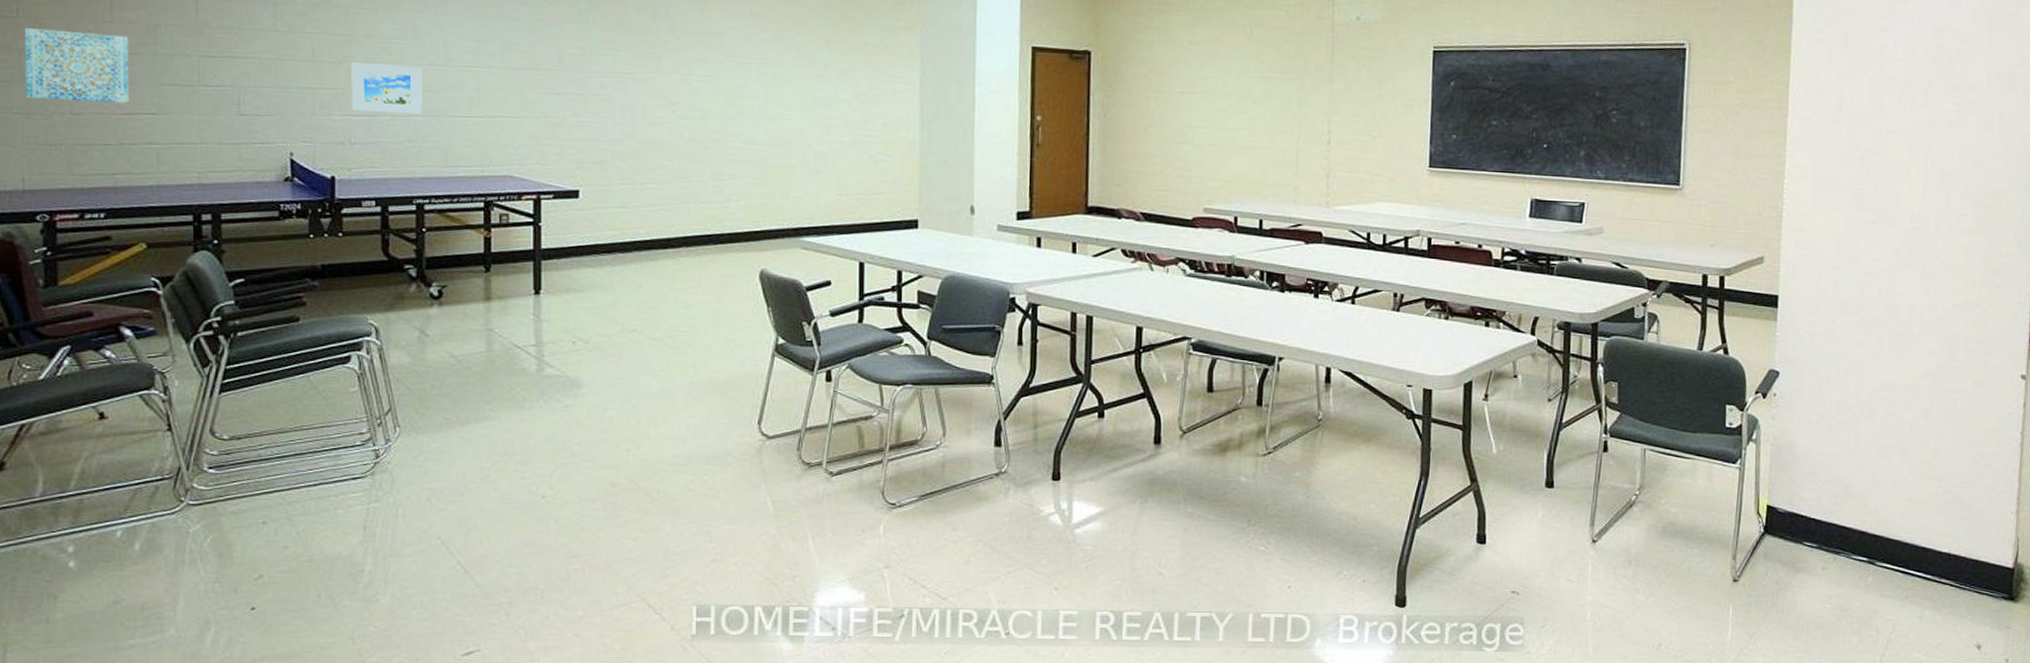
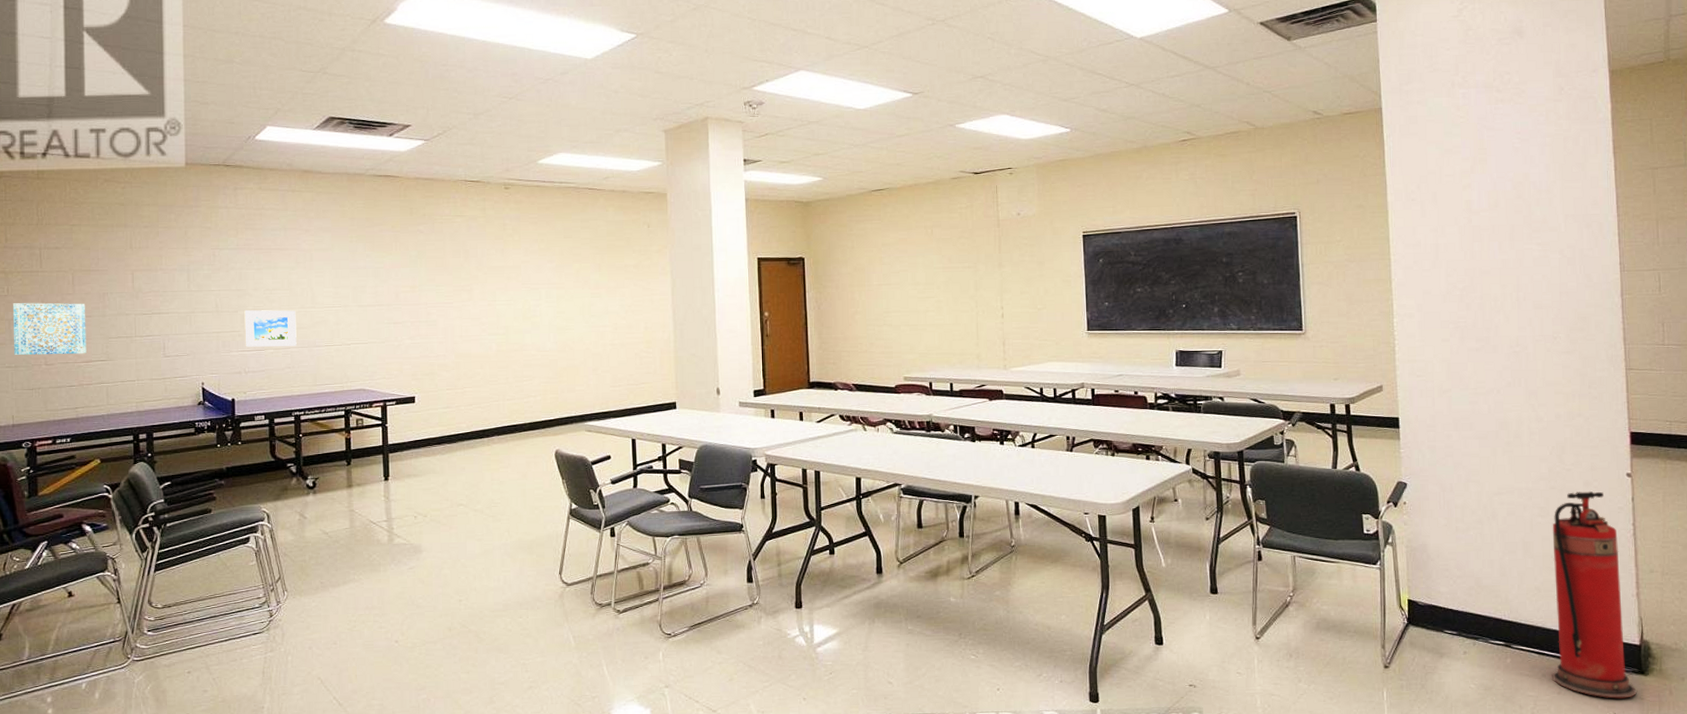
fire extinguisher: none [1914,393,2004,627] -> present [1551,491,1637,699]

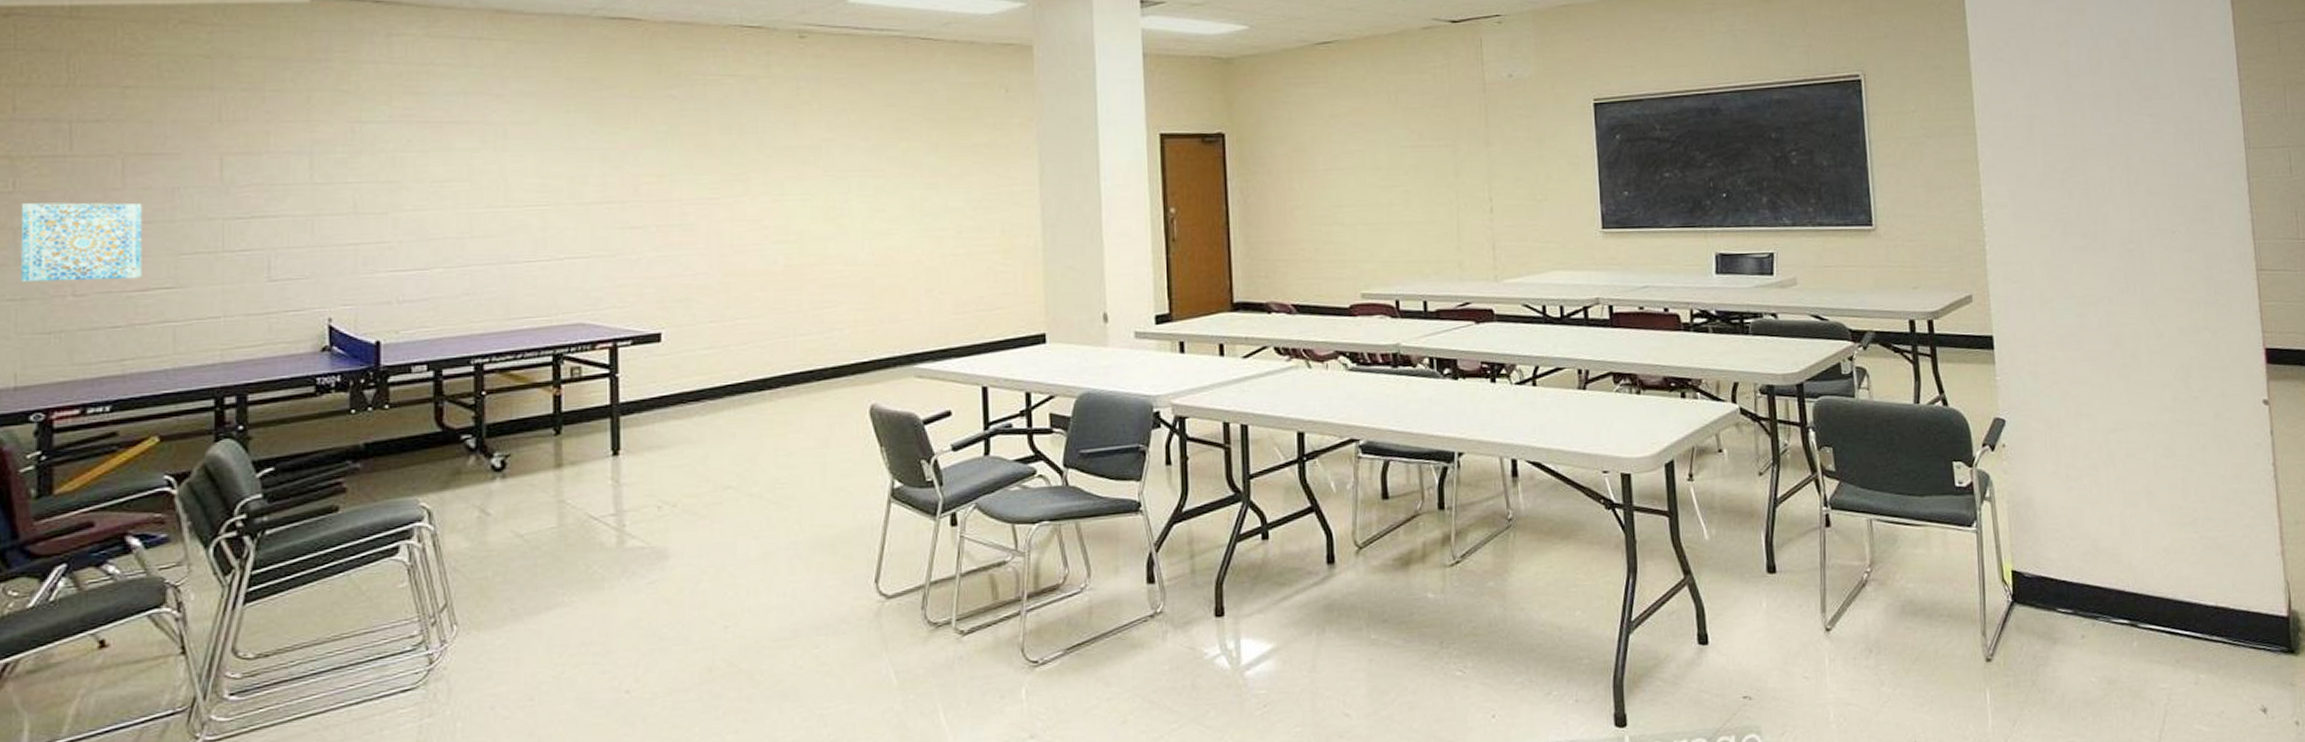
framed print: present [244,310,297,347] -> none [399,210,480,265]
fire extinguisher: present [1551,491,1637,699] -> none [2179,424,2287,687]

